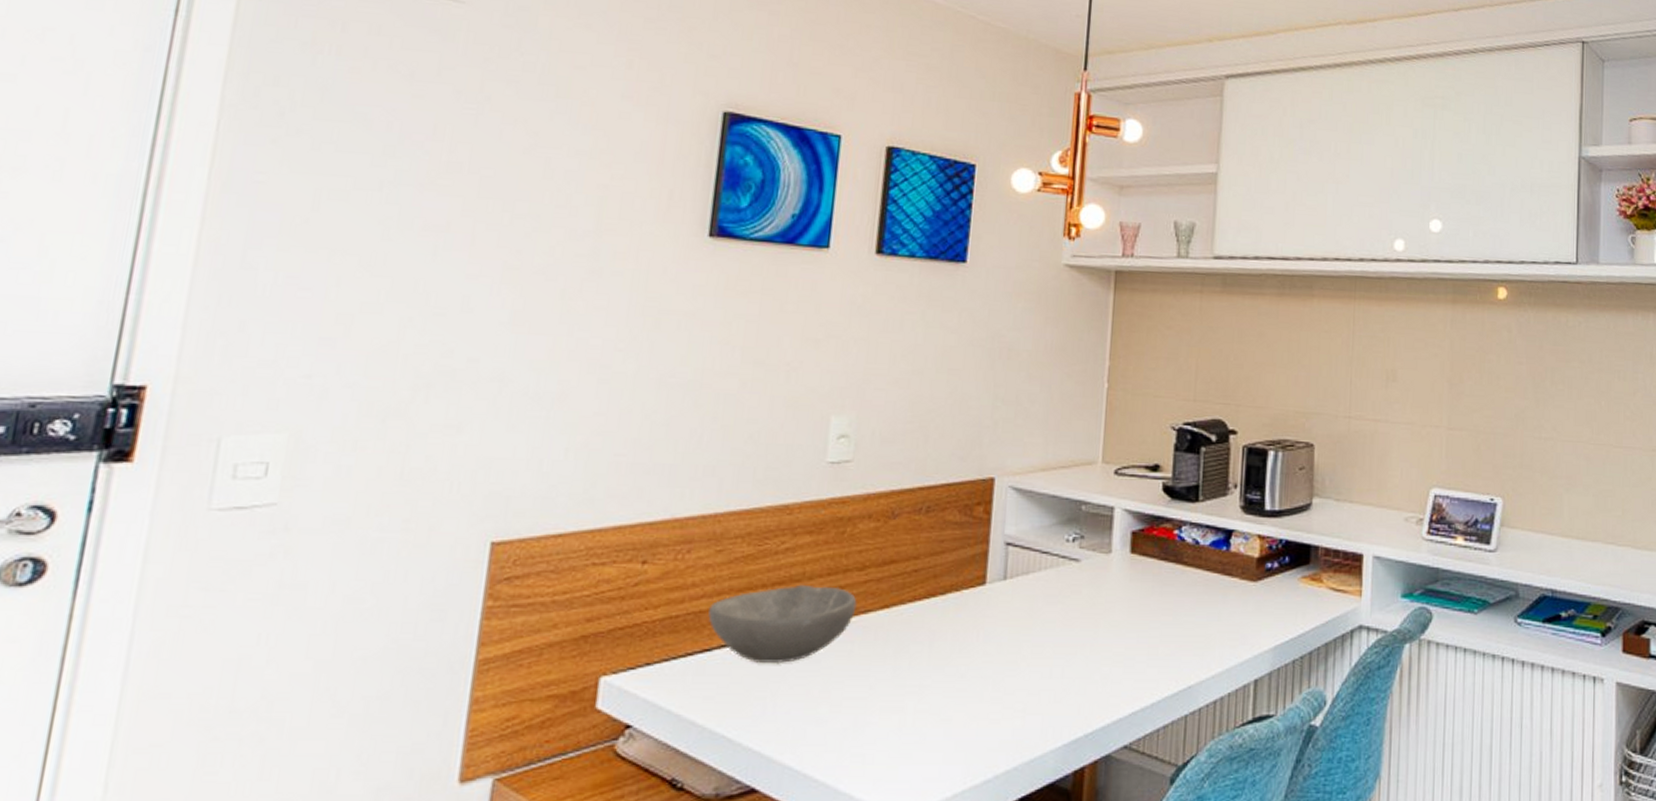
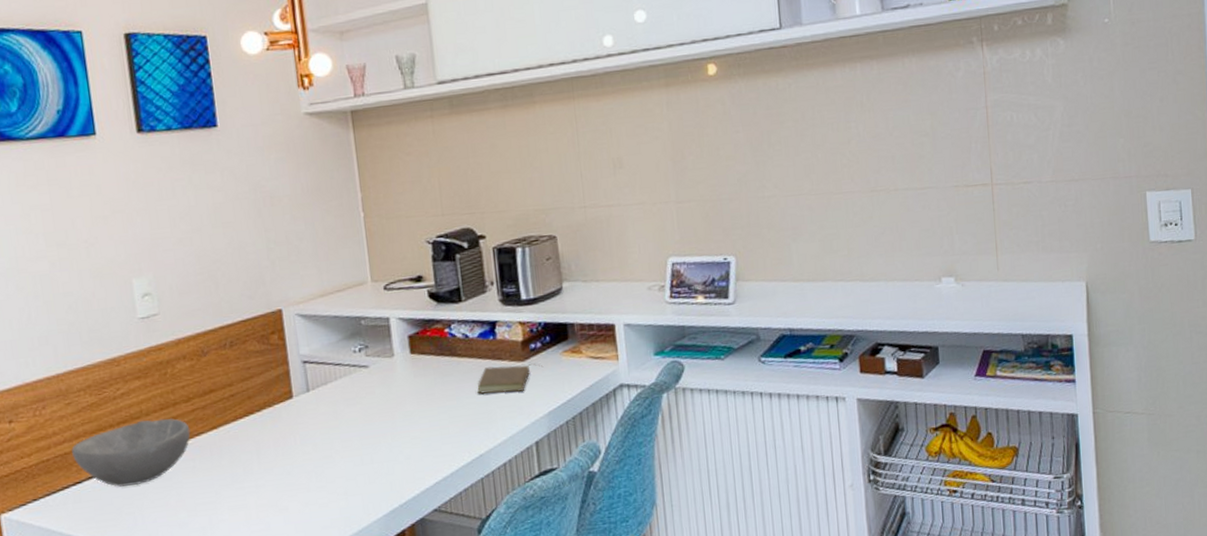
book: none [1198,582,1278,616] -> present [477,363,544,394]

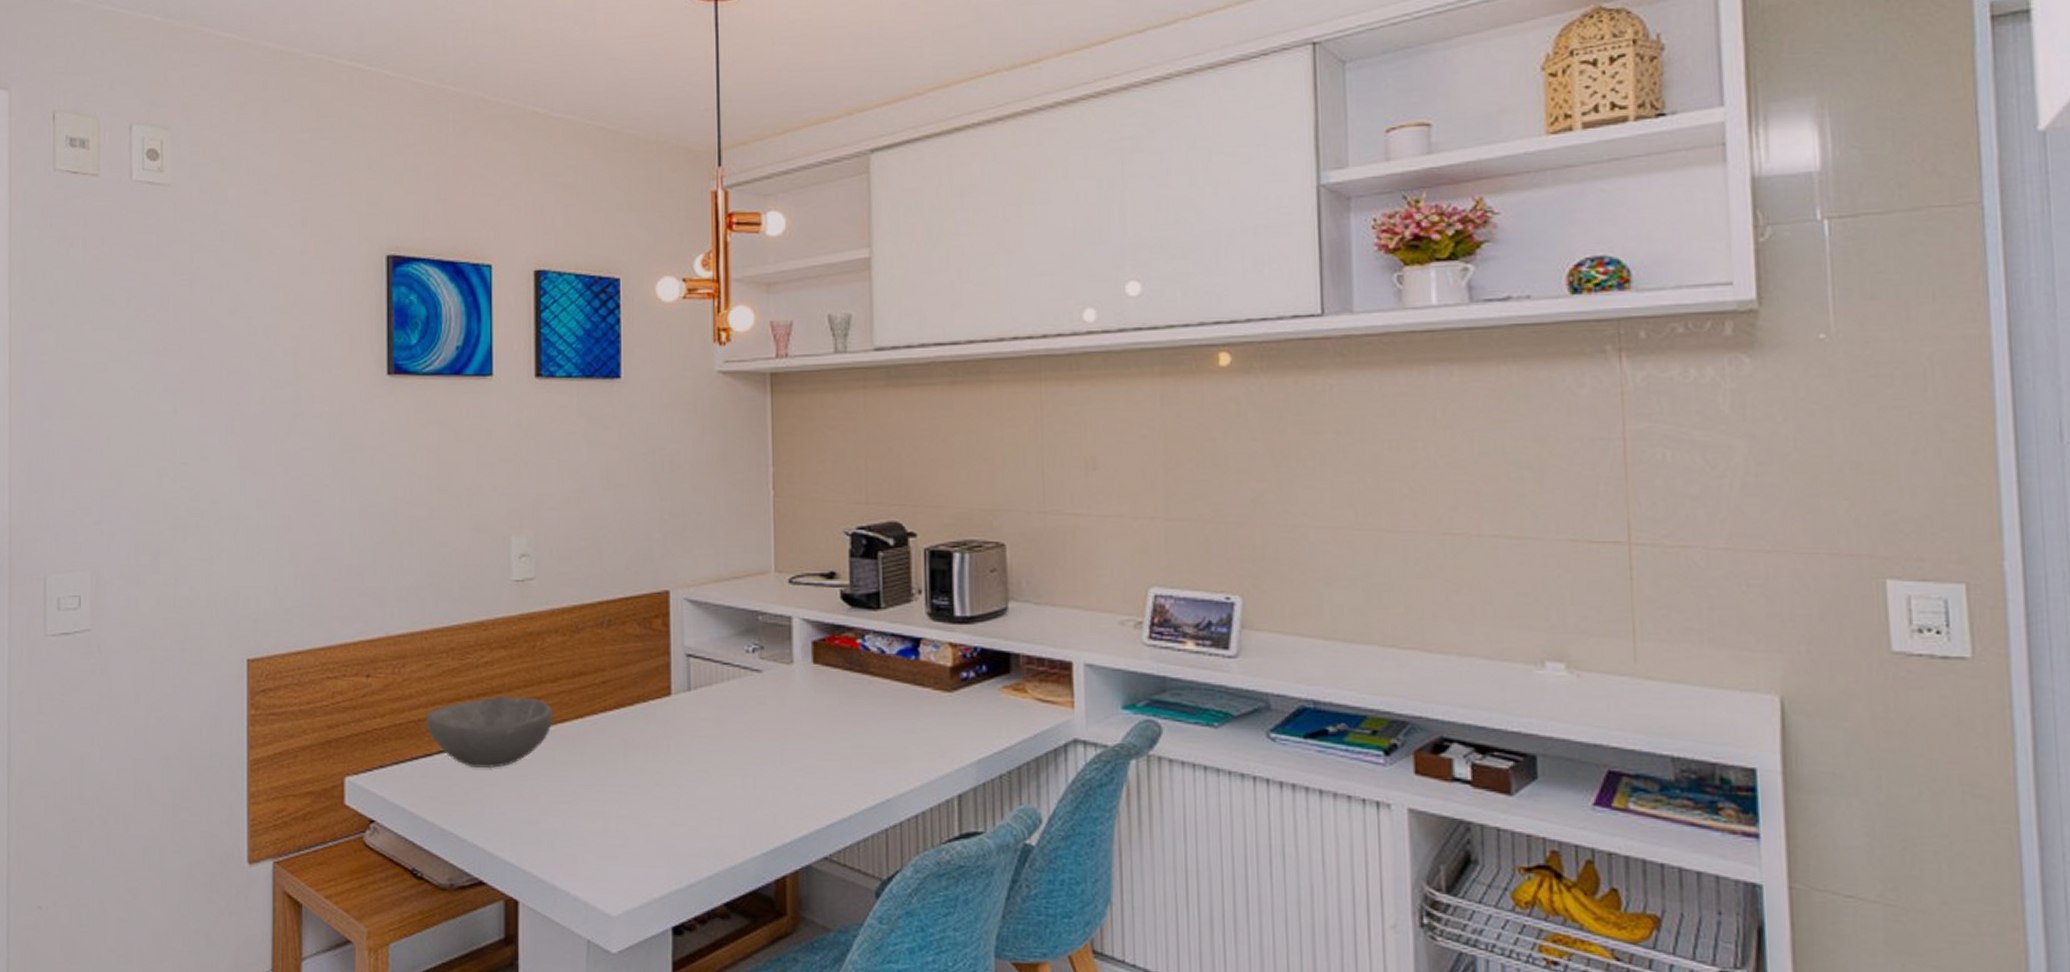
book: present [477,363,544,394] -> none [890,693,976,729]

